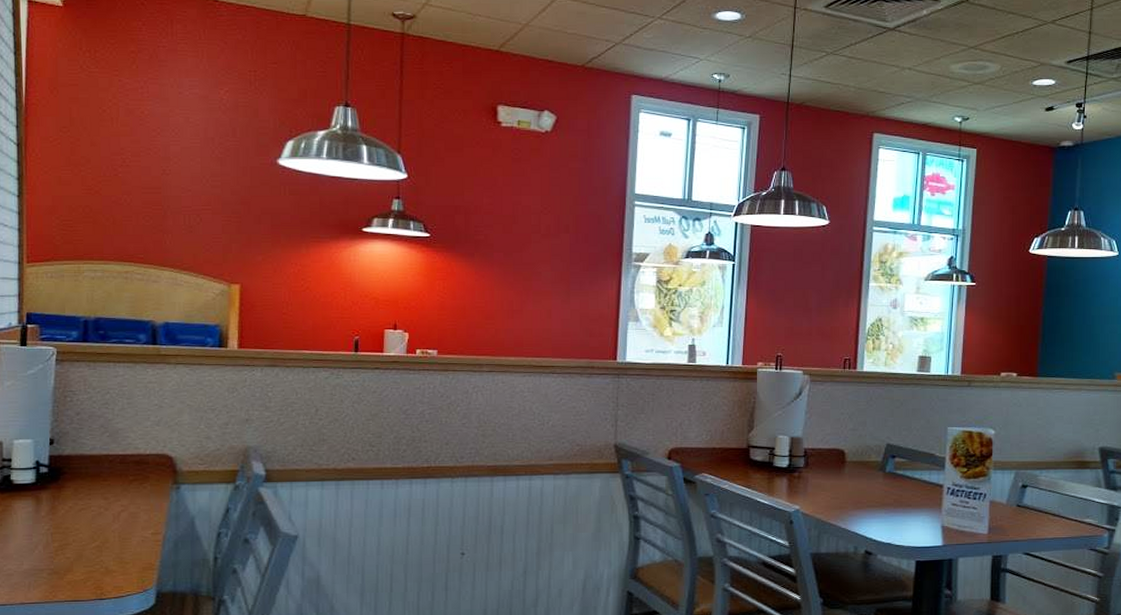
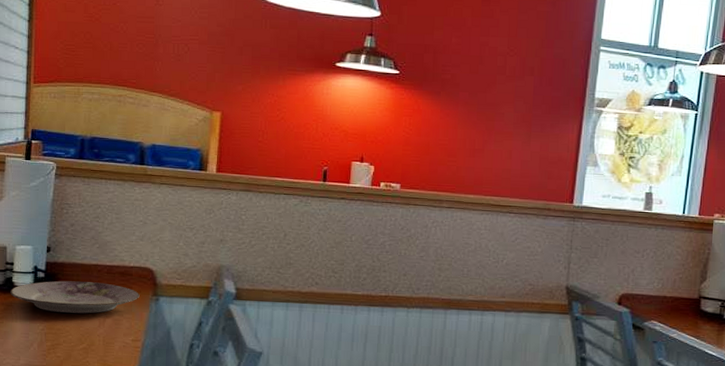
plate: none [9,474,158,509] -> present [10,280,140,314]

